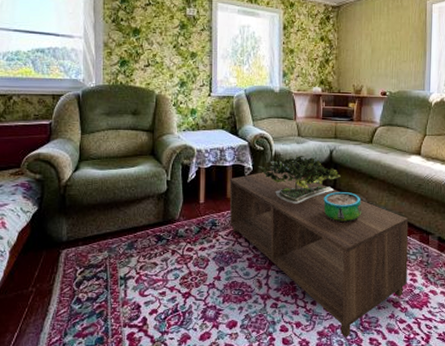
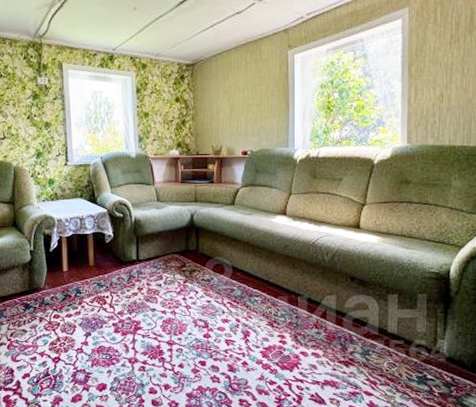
coffee table: present [229,169,409,337] -> none [91,235,276,399]
bonsai tree: present [258,155,341,203] -> none [118,220,203,269]
decorative bowl: present [323,192,361,223] -> none [186,256,226,287]

